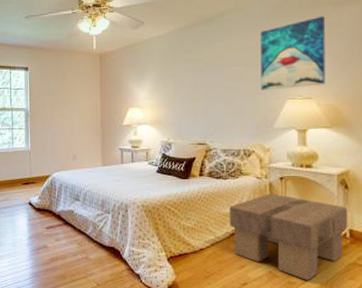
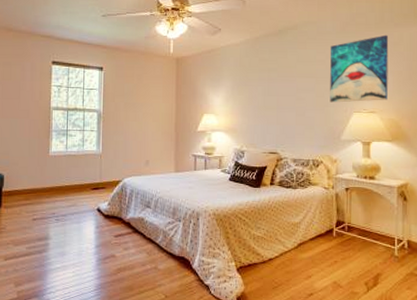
footstool: present [229,193,348,281] -> none [298,203,407,291]

